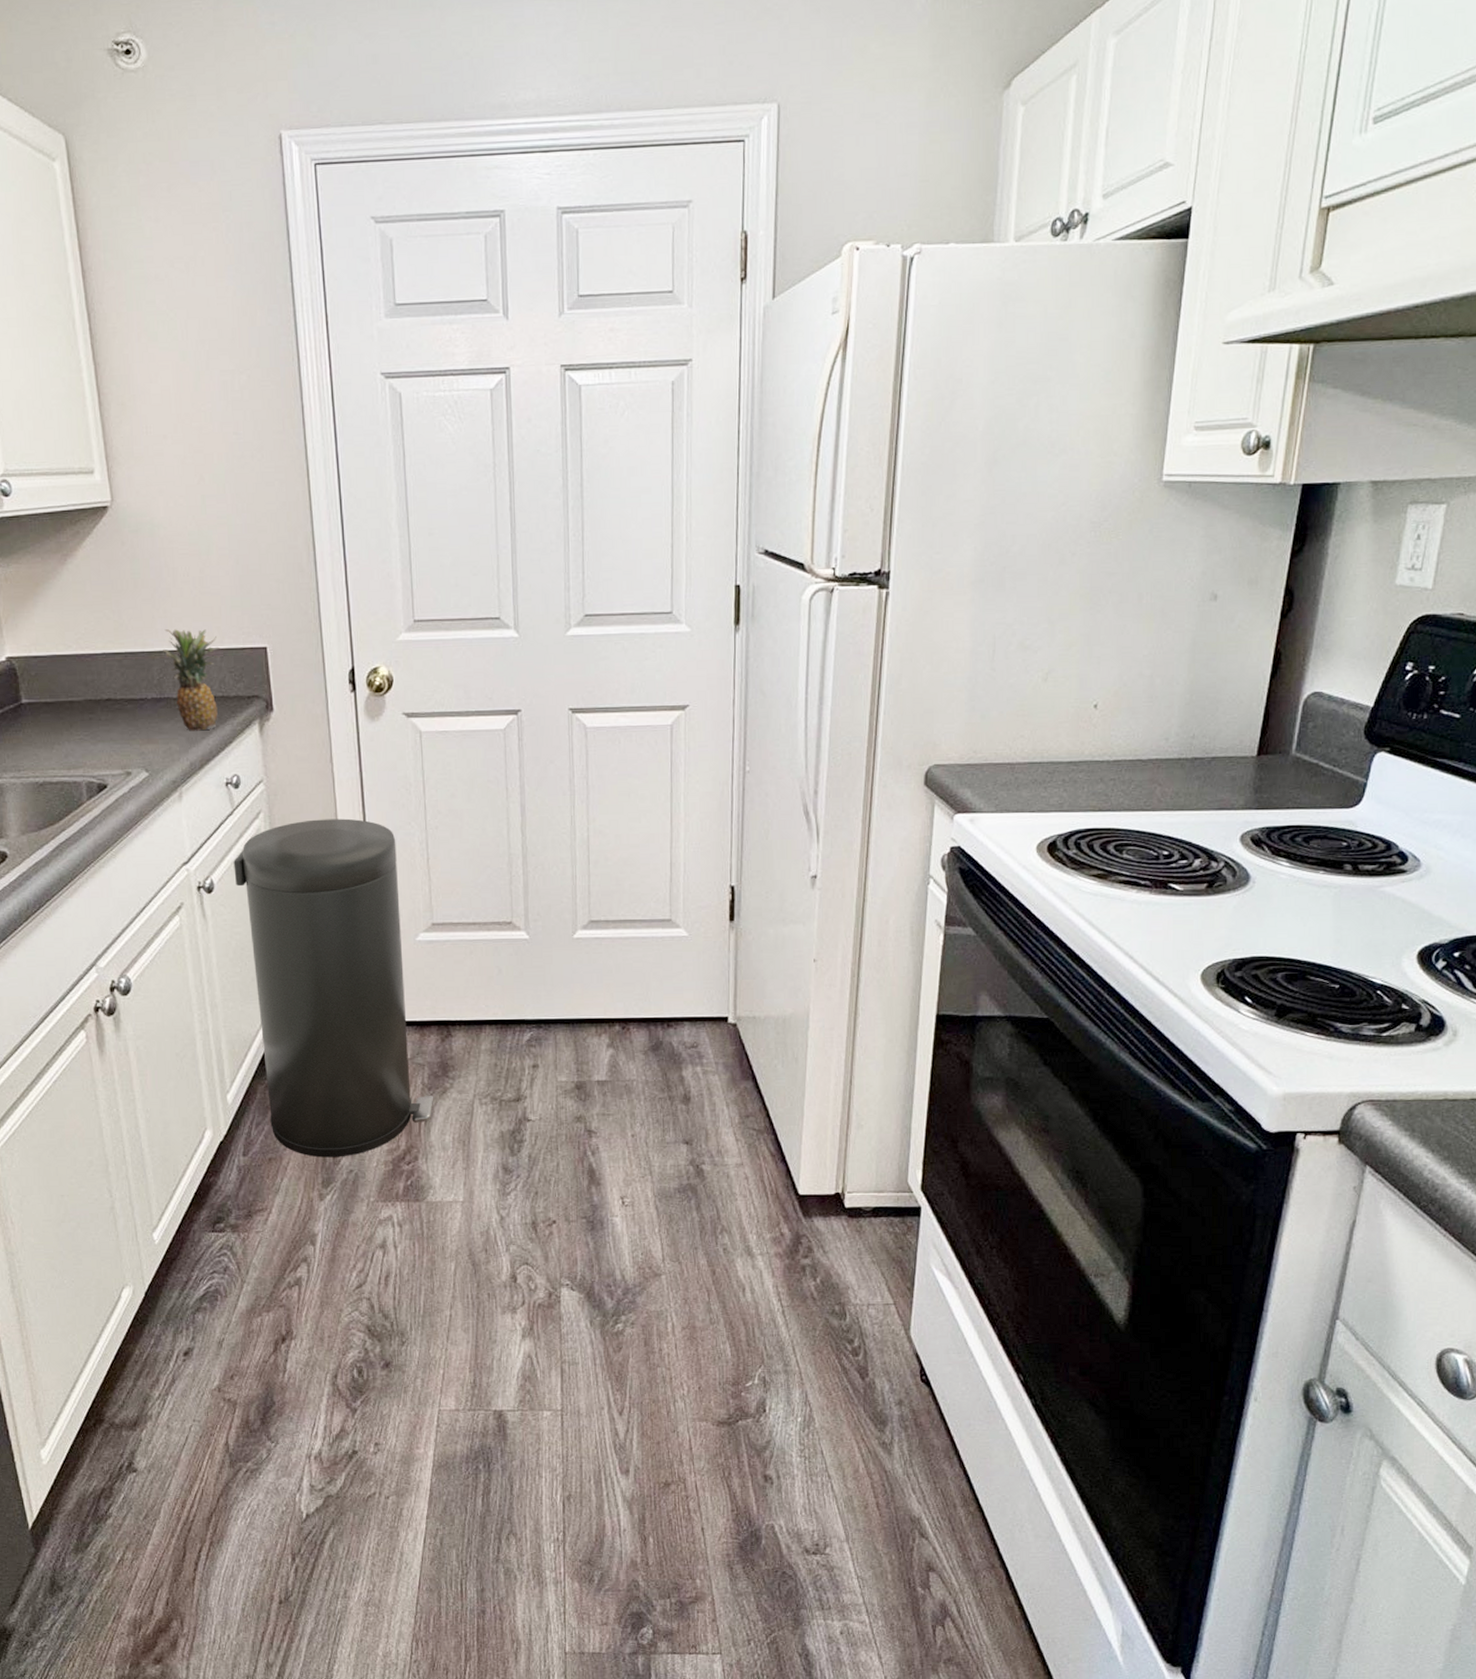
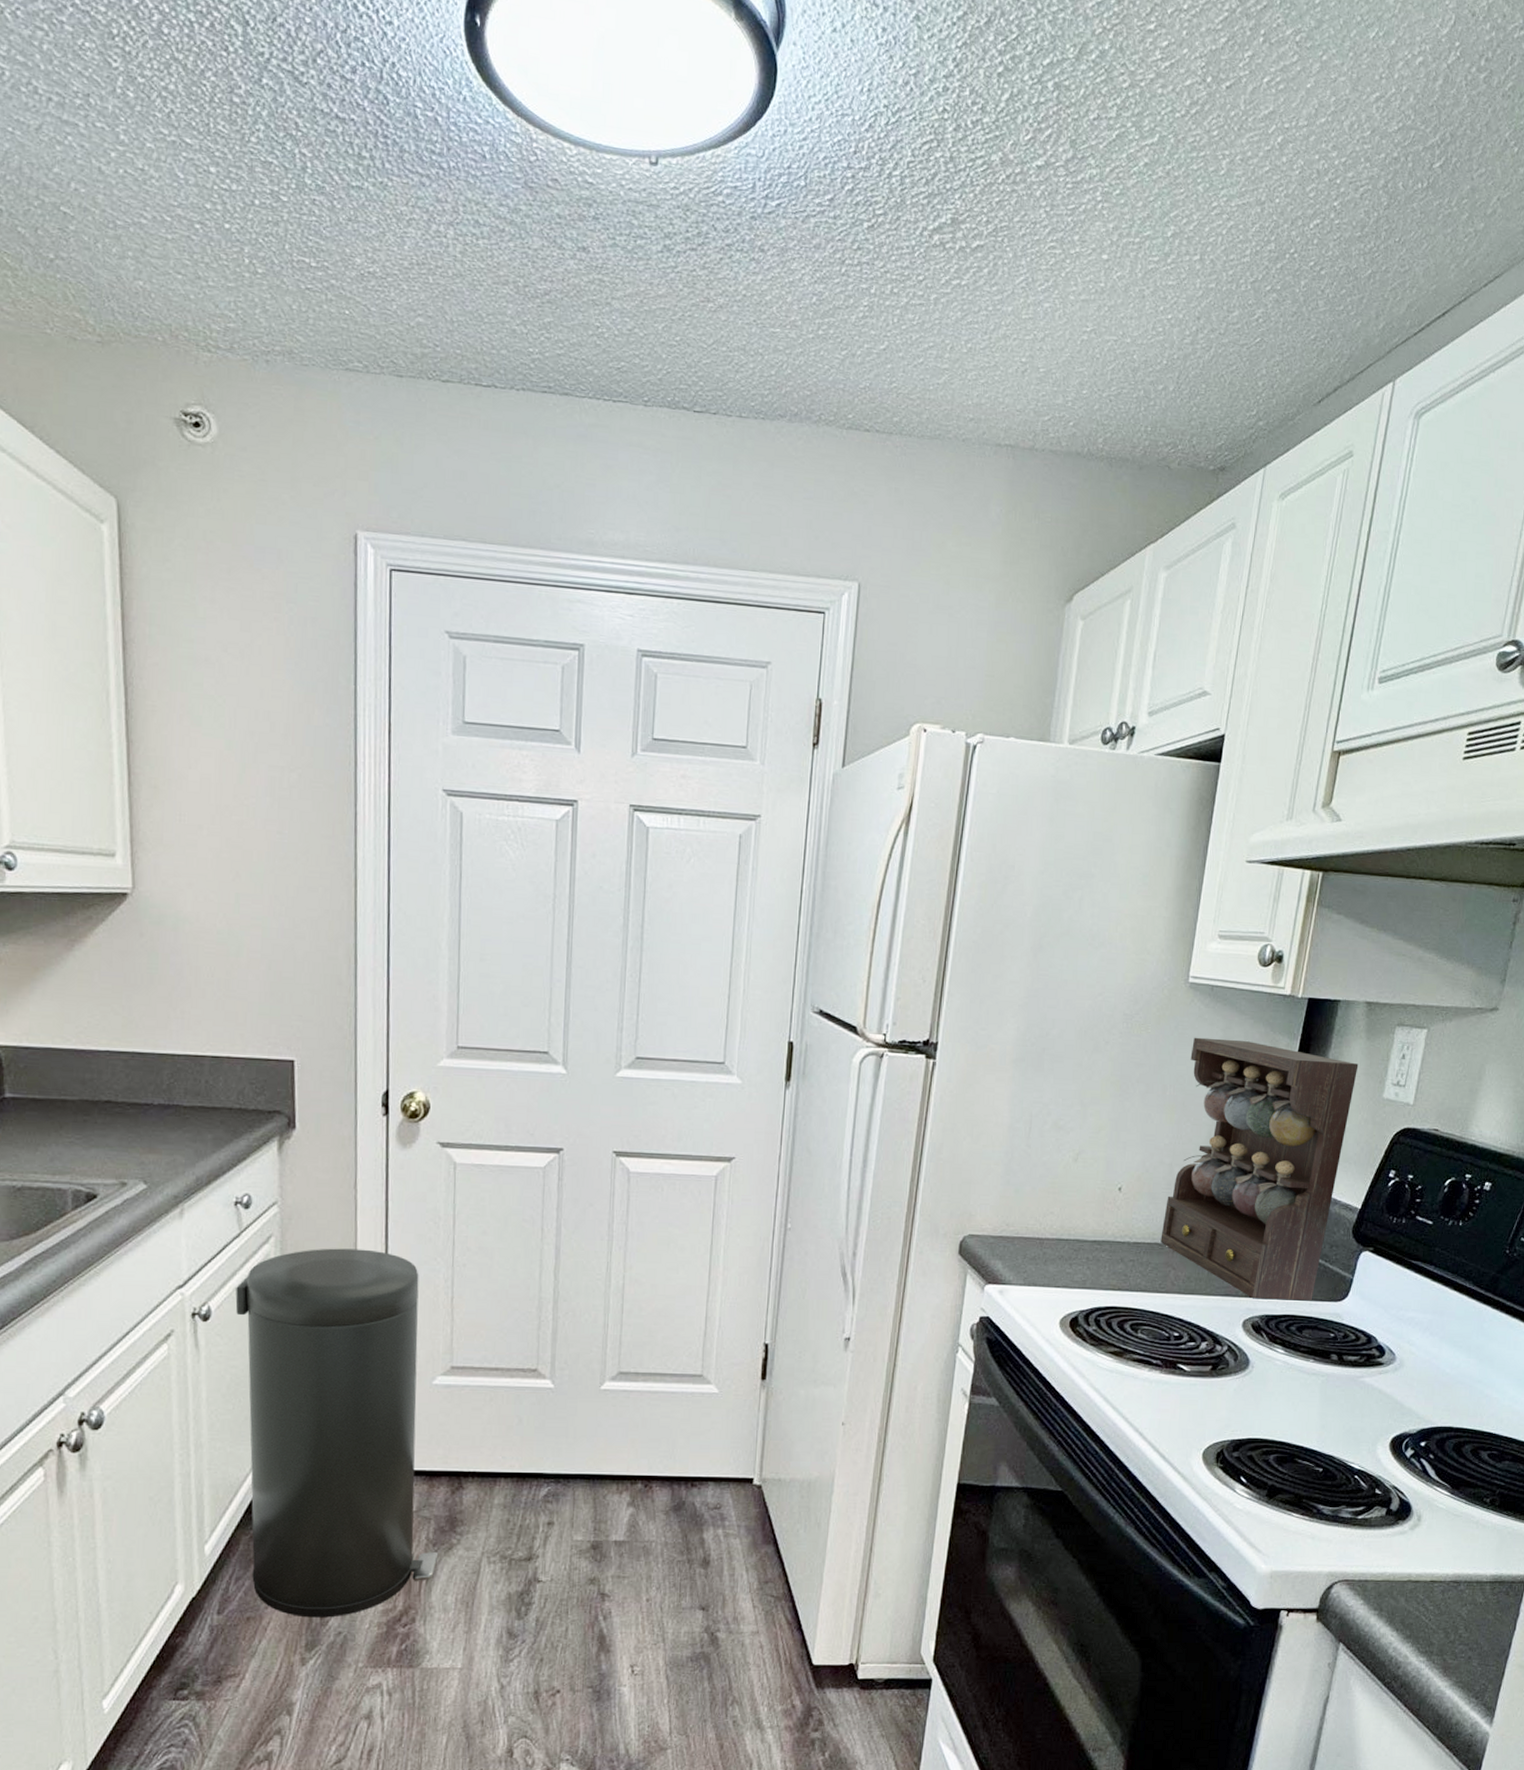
fruit: present [163,629,221,731] -> none [176,1031,242,1144]
spice rack: none [1143,537,1365,811] -> present [1160,1037,1359,1301]

